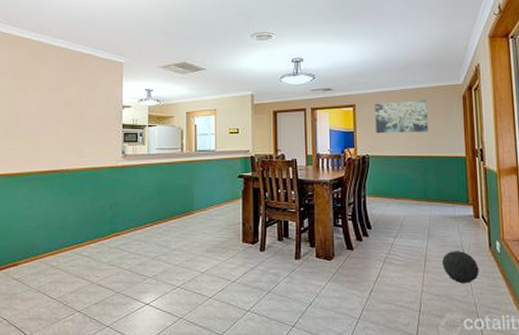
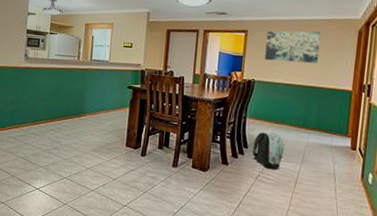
backpack: none [377,208,409,250] -> present [252,132,285,170]
ball: present [442,251,479,284] -> none [312,177,348,208]

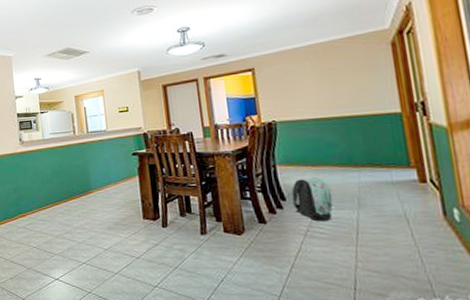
wall art: present [264,31,321,63] -> none [278,53,349,97]

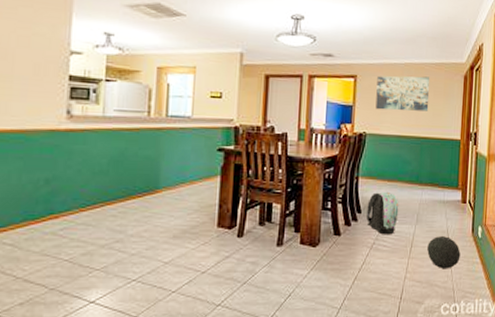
wall art: none [278,53,349,97] -> present [375,75,430,111]
ball: none [379,221,432,259] -> present [427,236,461,269]

